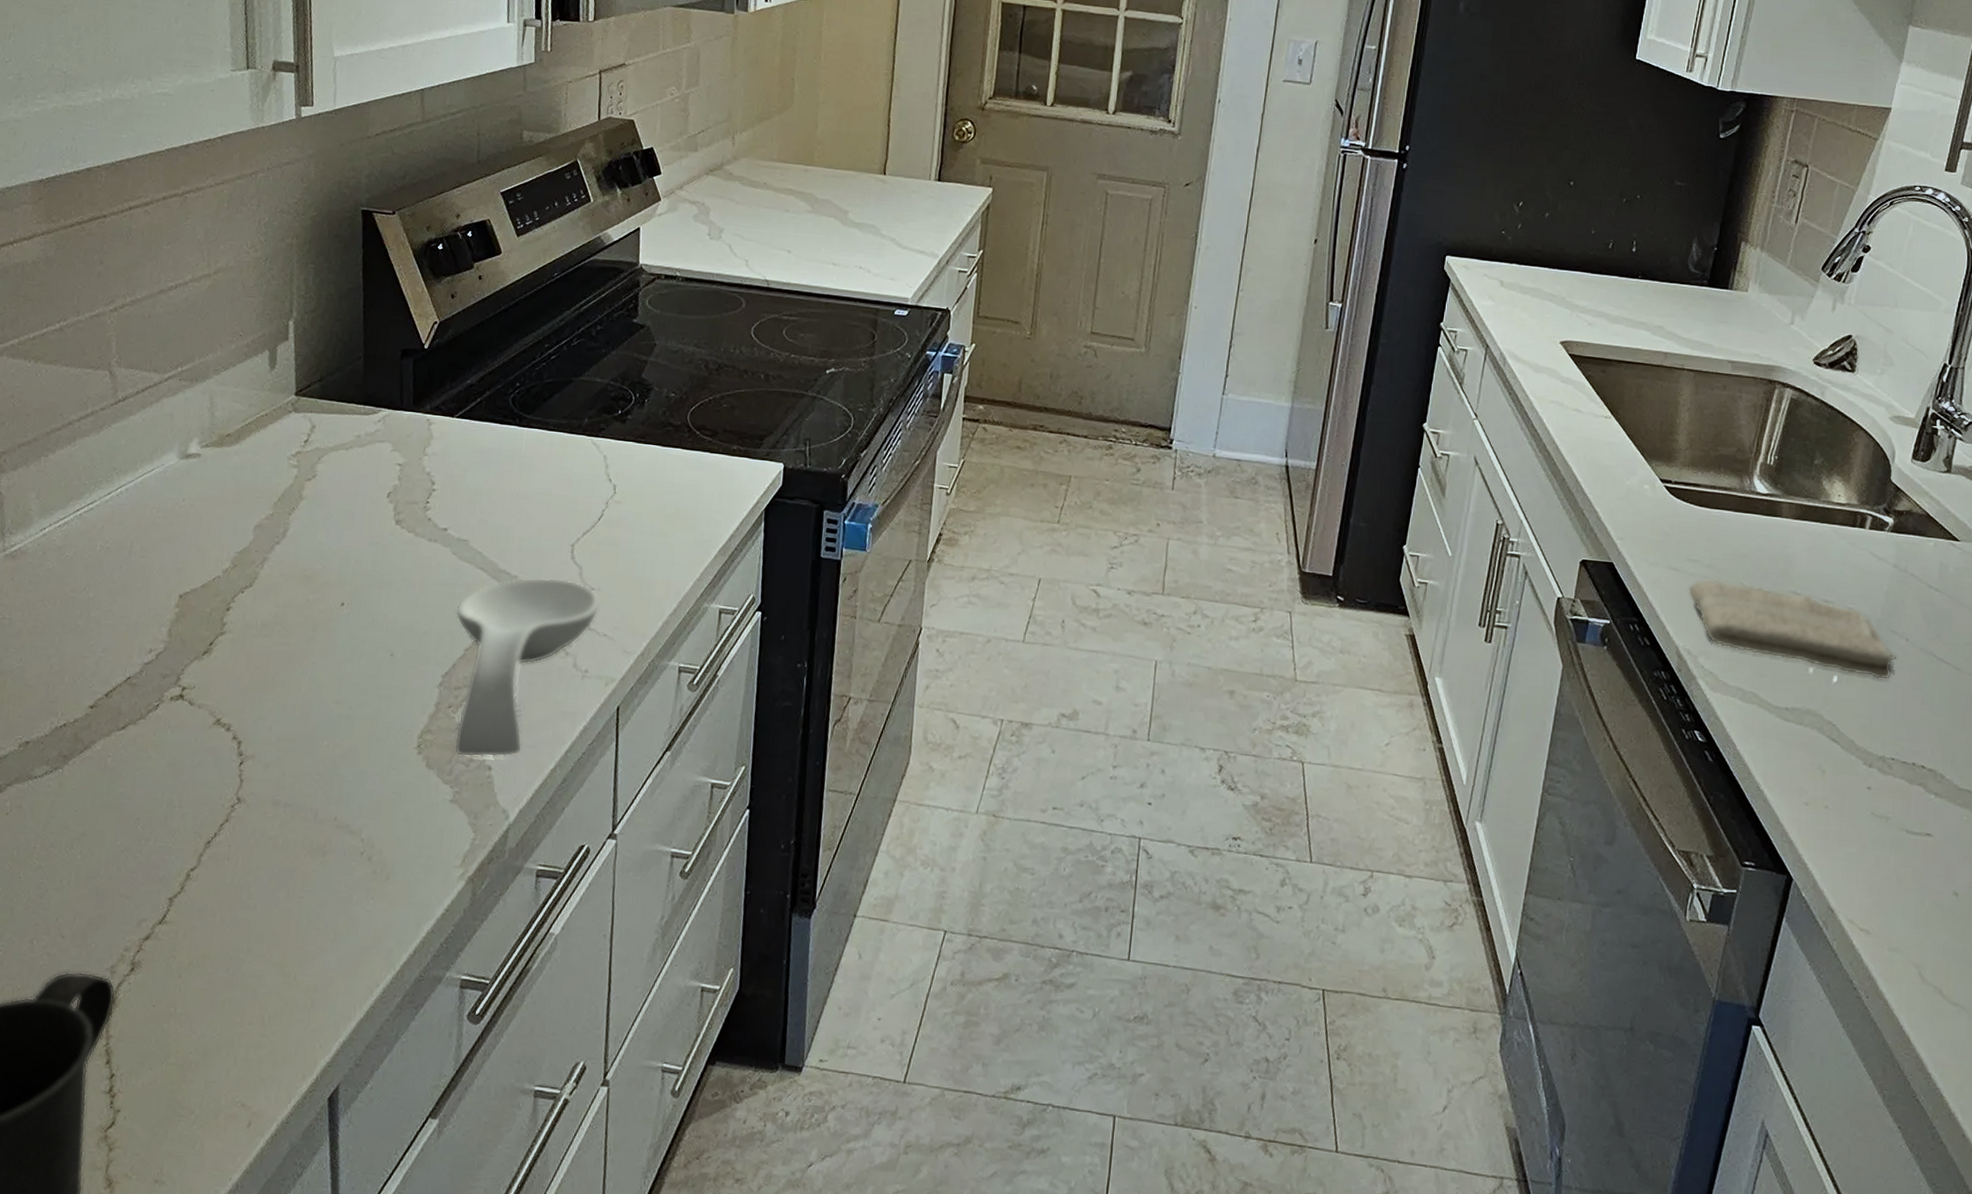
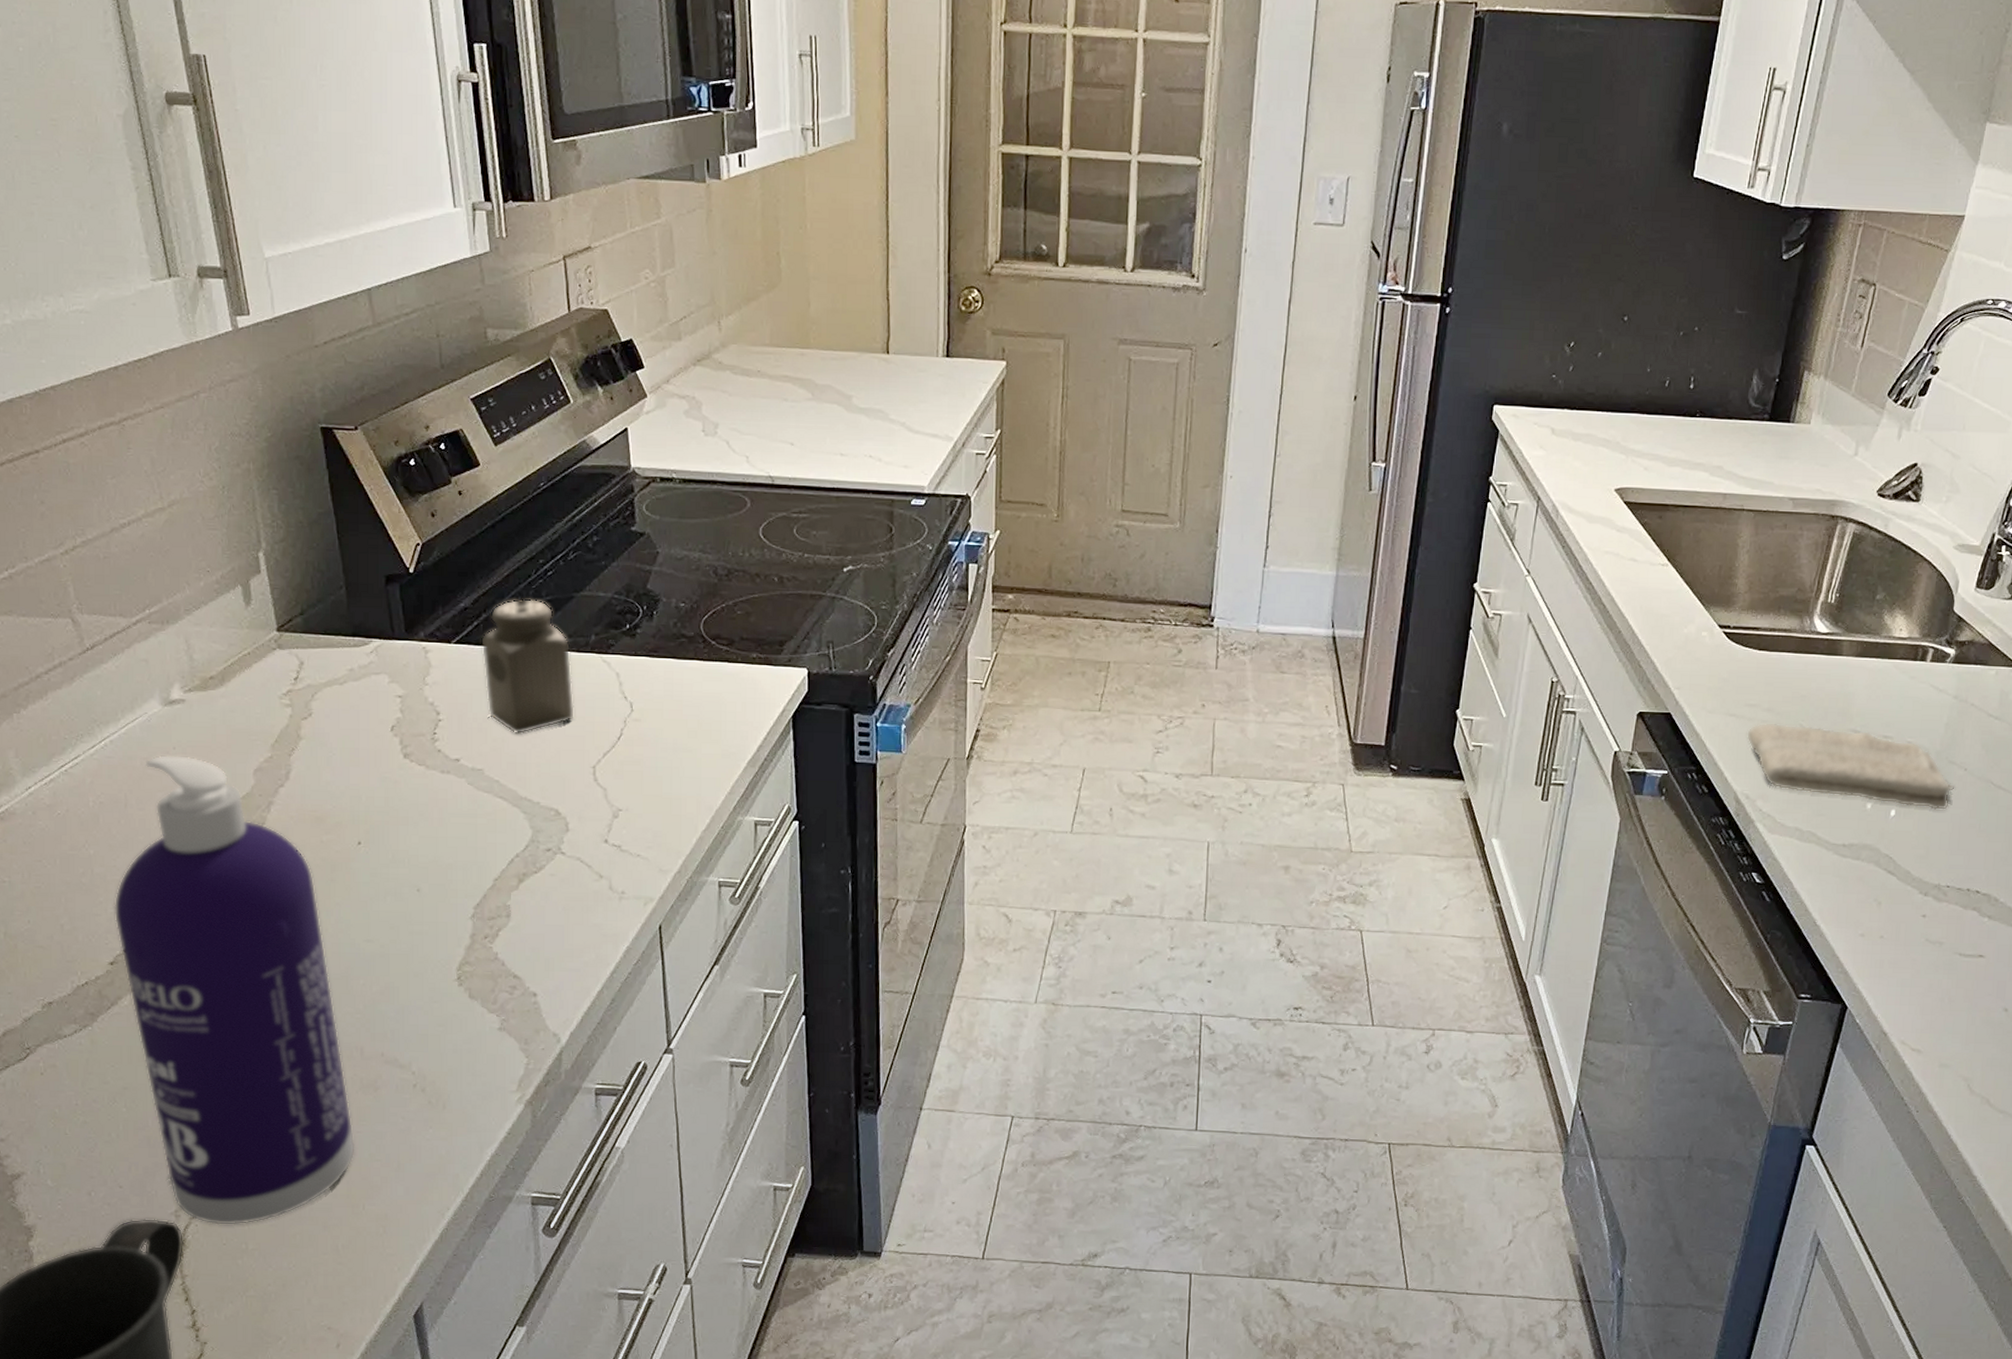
spray bottle: none [101,505,297,987] -> present [114,754,355,1225]
spoon rest: present [454,577,601,757] -> none [480,801,631,986]
salt shaker: none [480,379,564,509] -> present [481,599,574,735]

